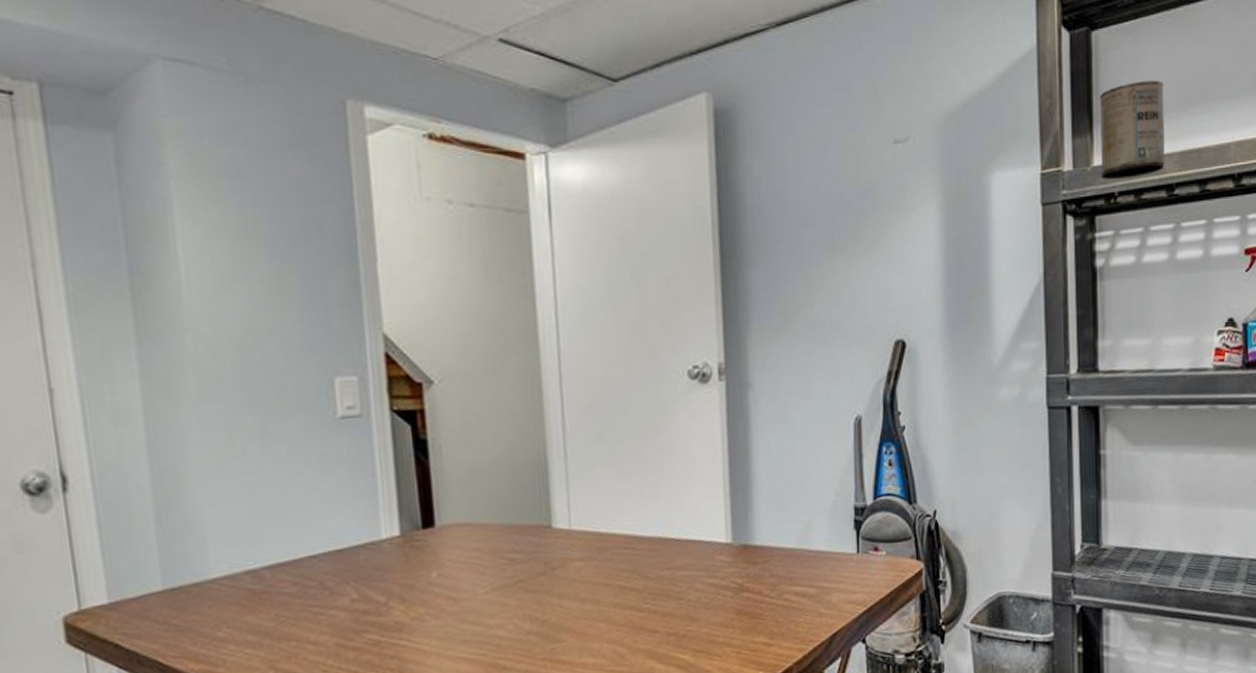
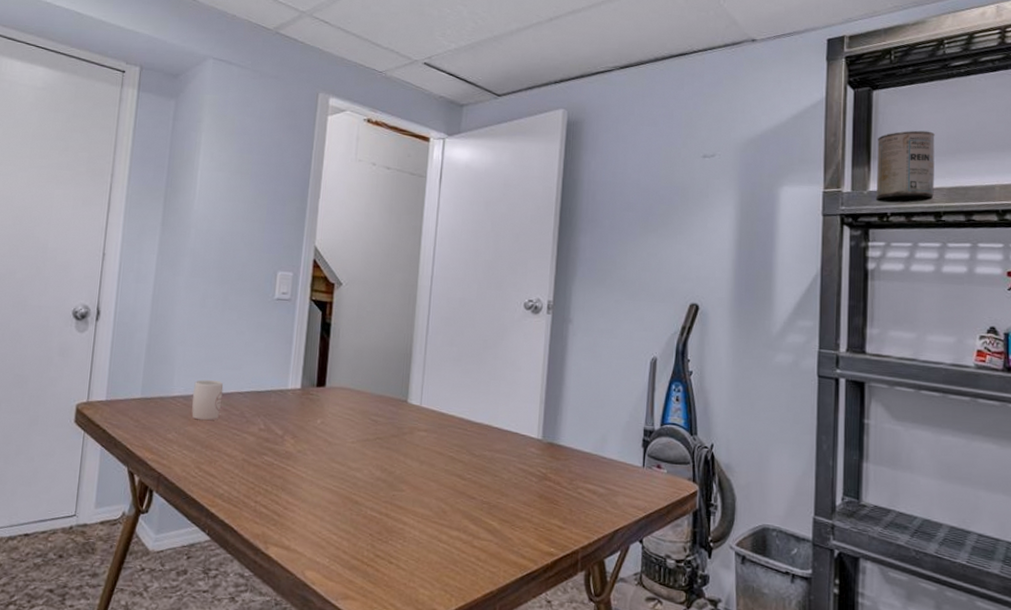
mug: none [241,545,290,605] -> present [191,379,224,421]

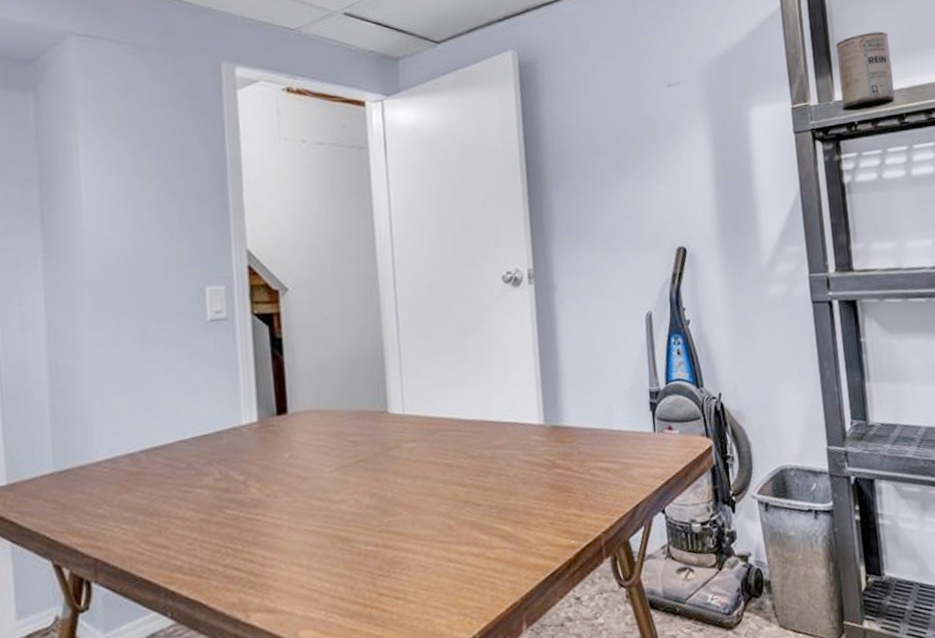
mug: present [191,379,224,421] -> none [121,432,162,485]

